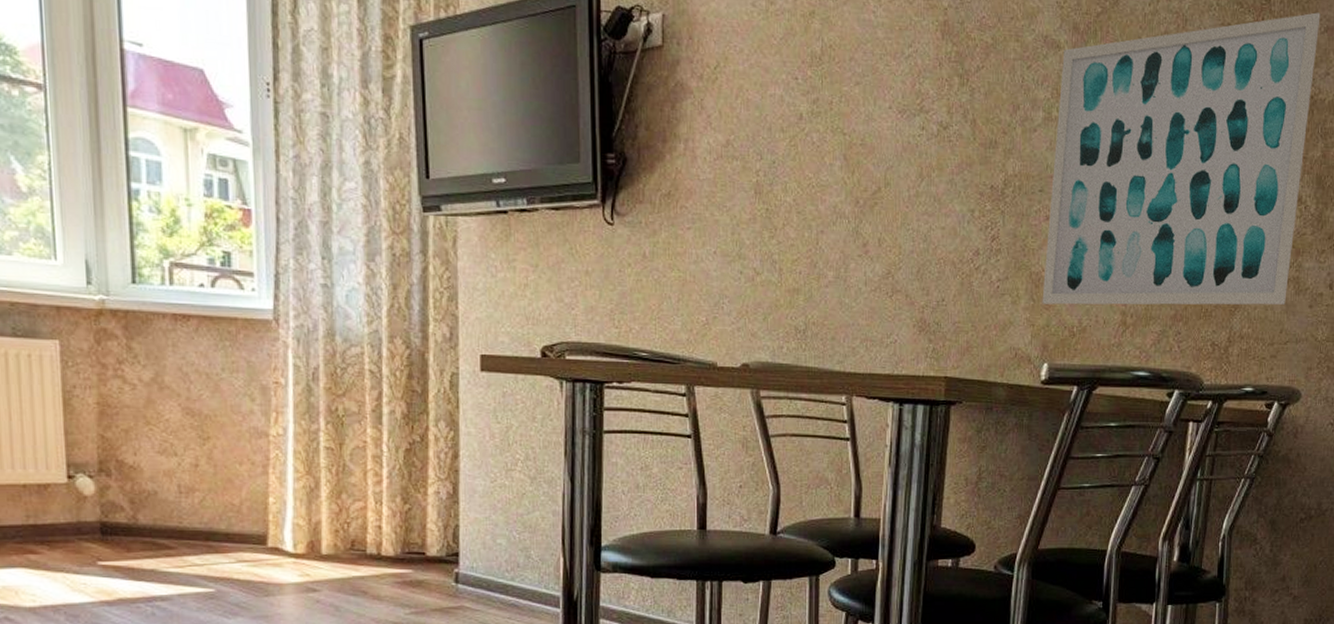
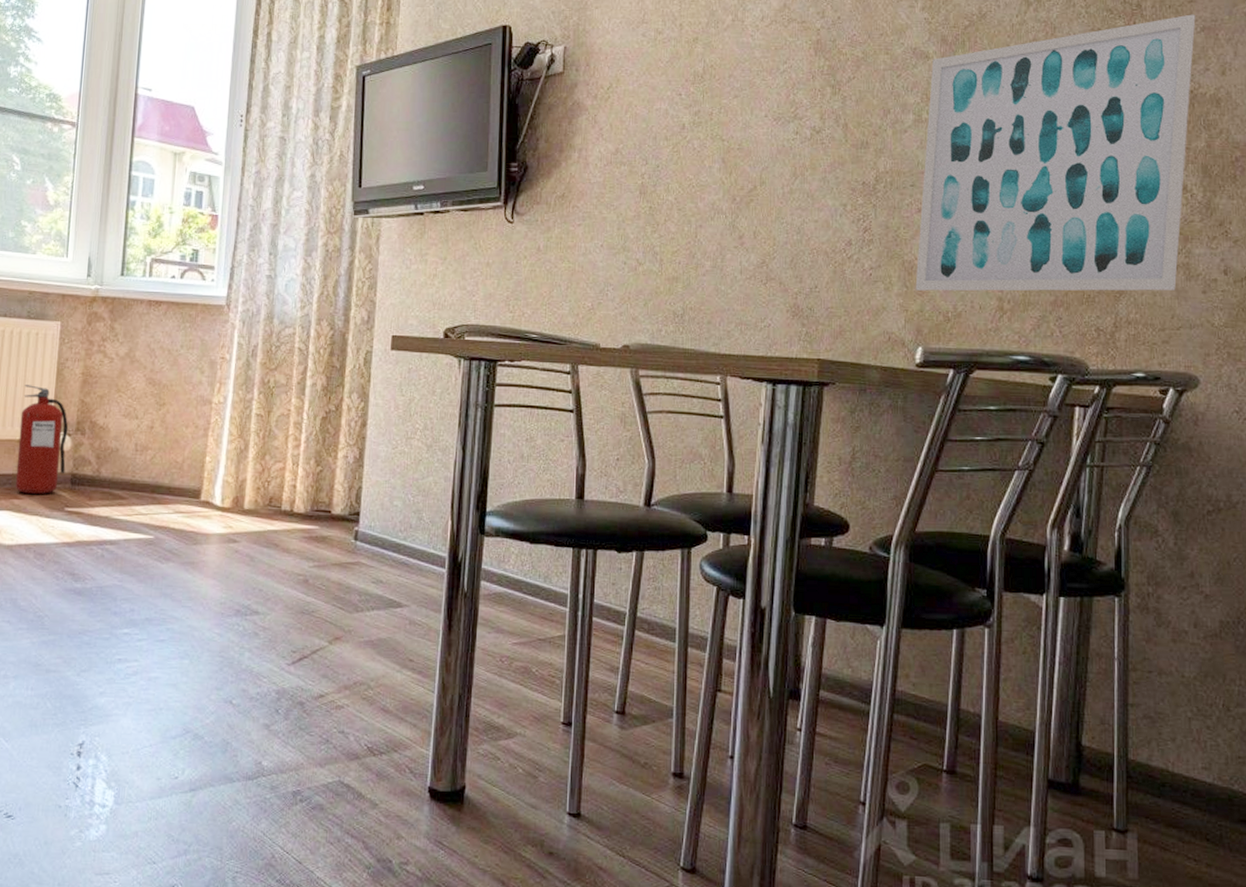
fire extinguisher: none [22,418,92,547] -> present [15,385,69,494]

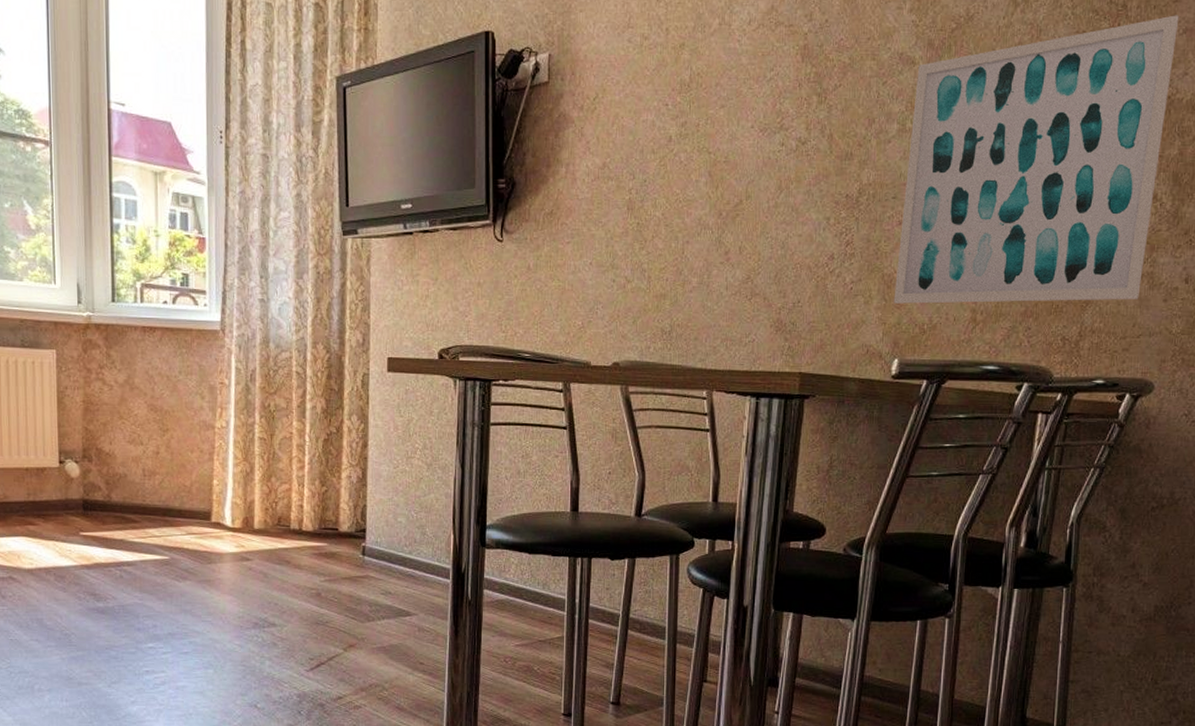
fire extinguisher: present [15,385,69,494] -> none [26,414,76,520]

